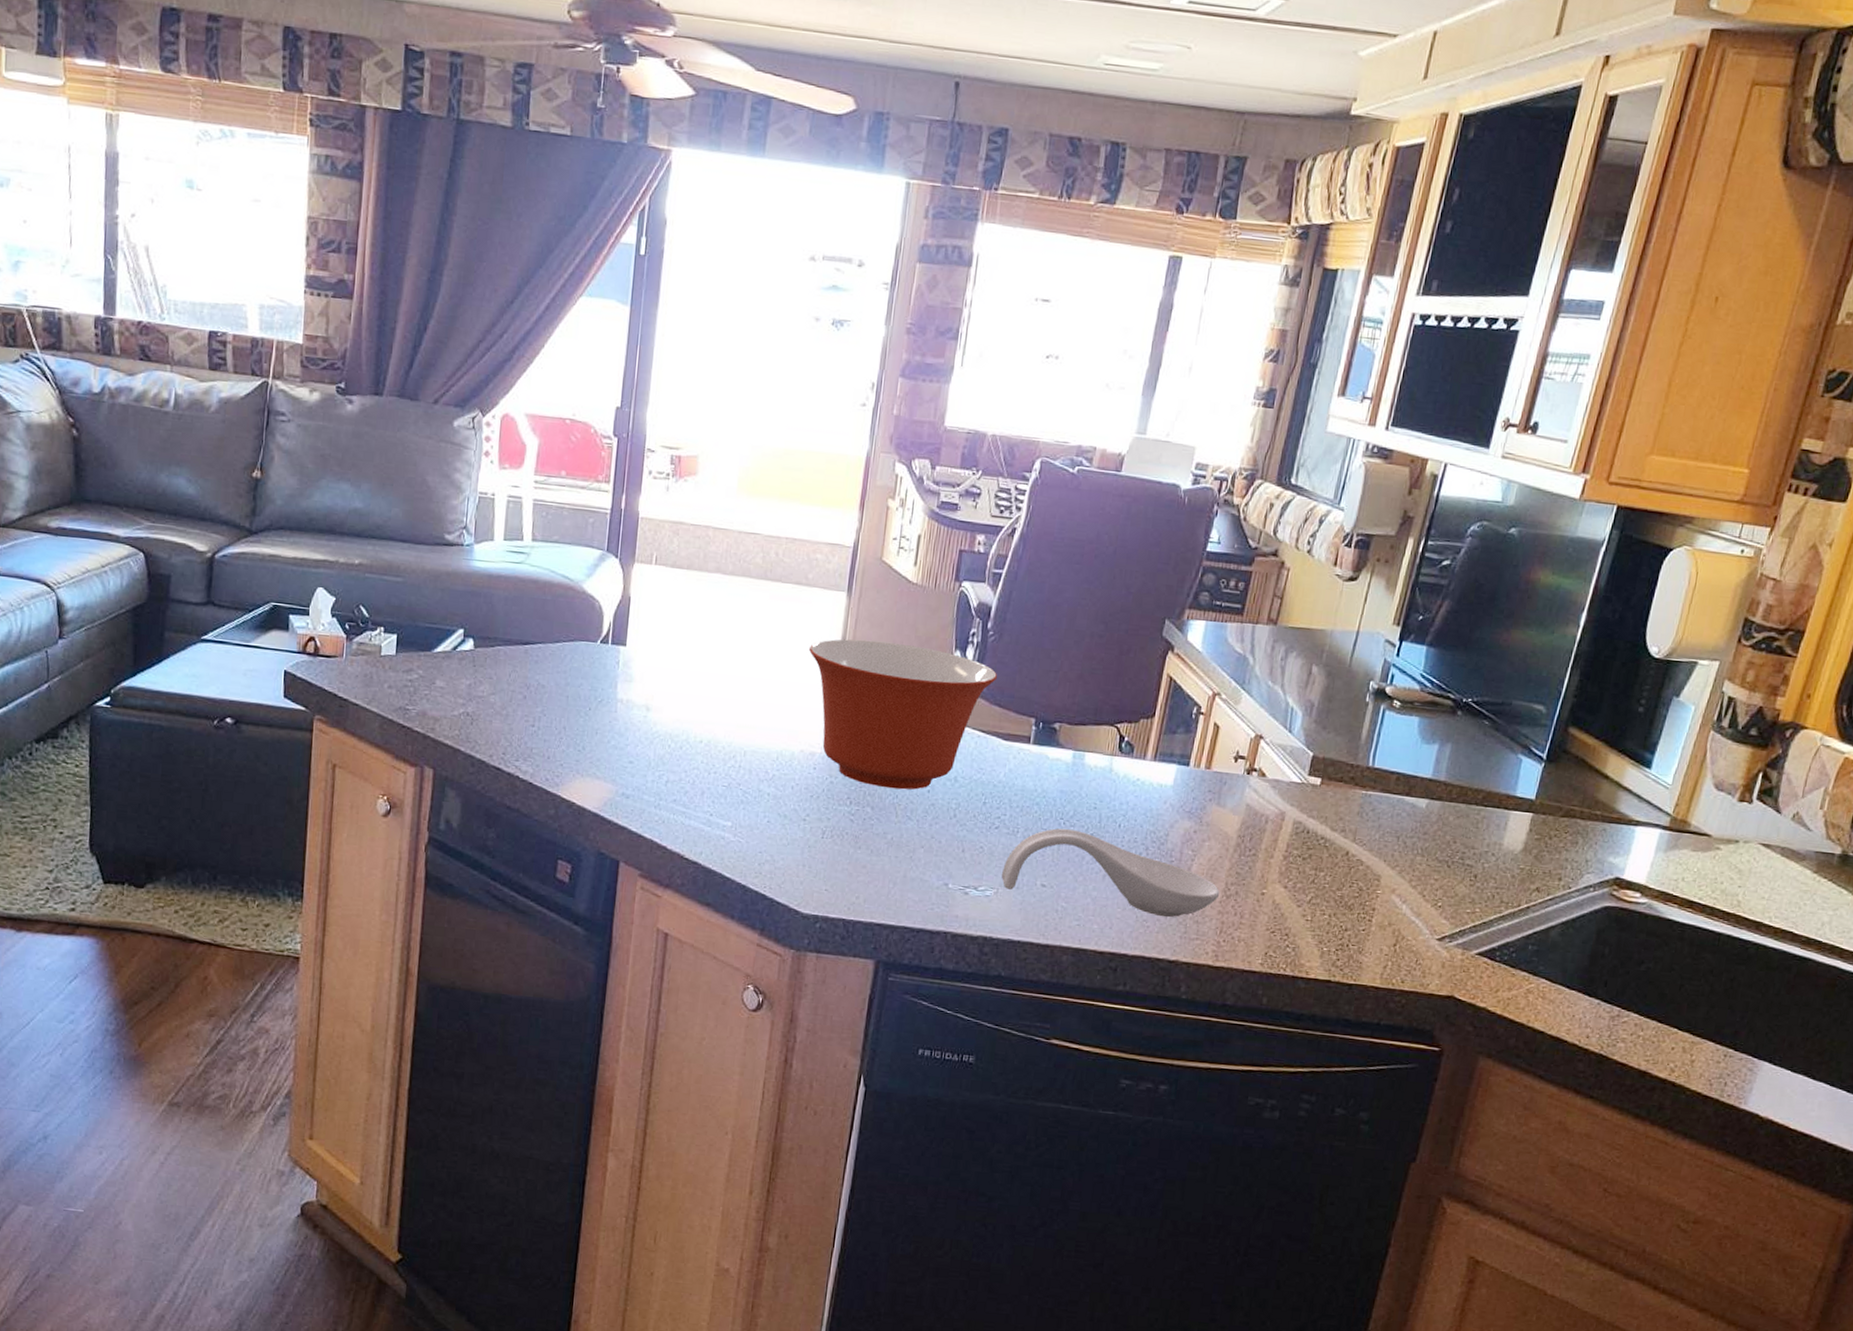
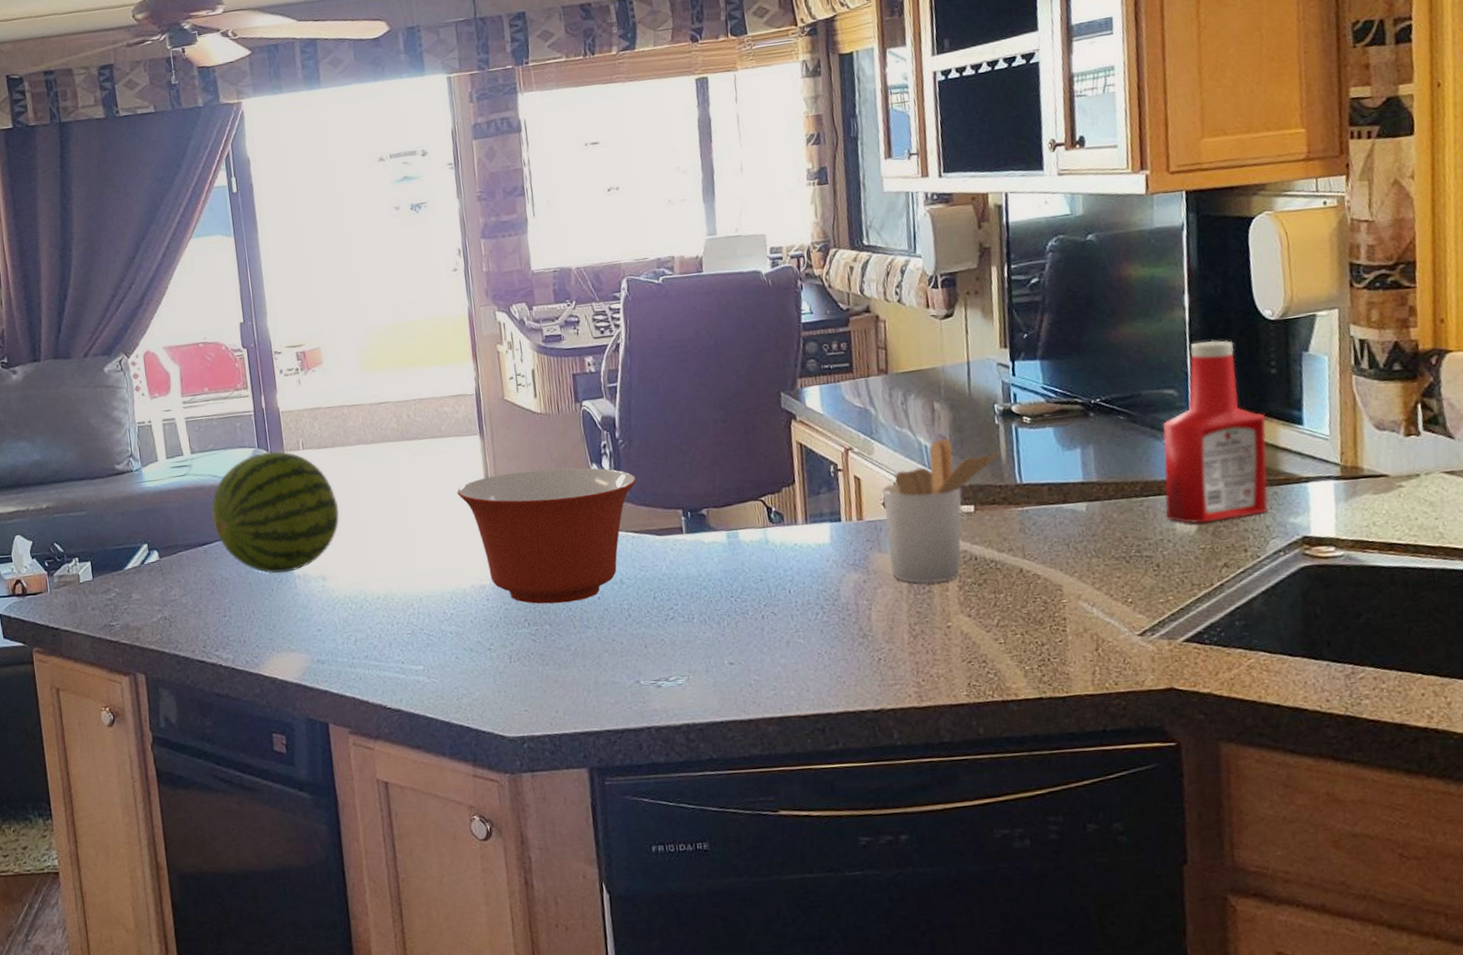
fruit: none [540,557,680,694] -> present [211,451,339,574]
spoon rest: present [1002,828,1220,918] -> none [688,604,907,674]
utensil holder: none [1224,704,1363,849] -> present [881,438,1001,584]
ketchup bottle: none [1497,663,1620,847] -> present [1163,340,1268,524]

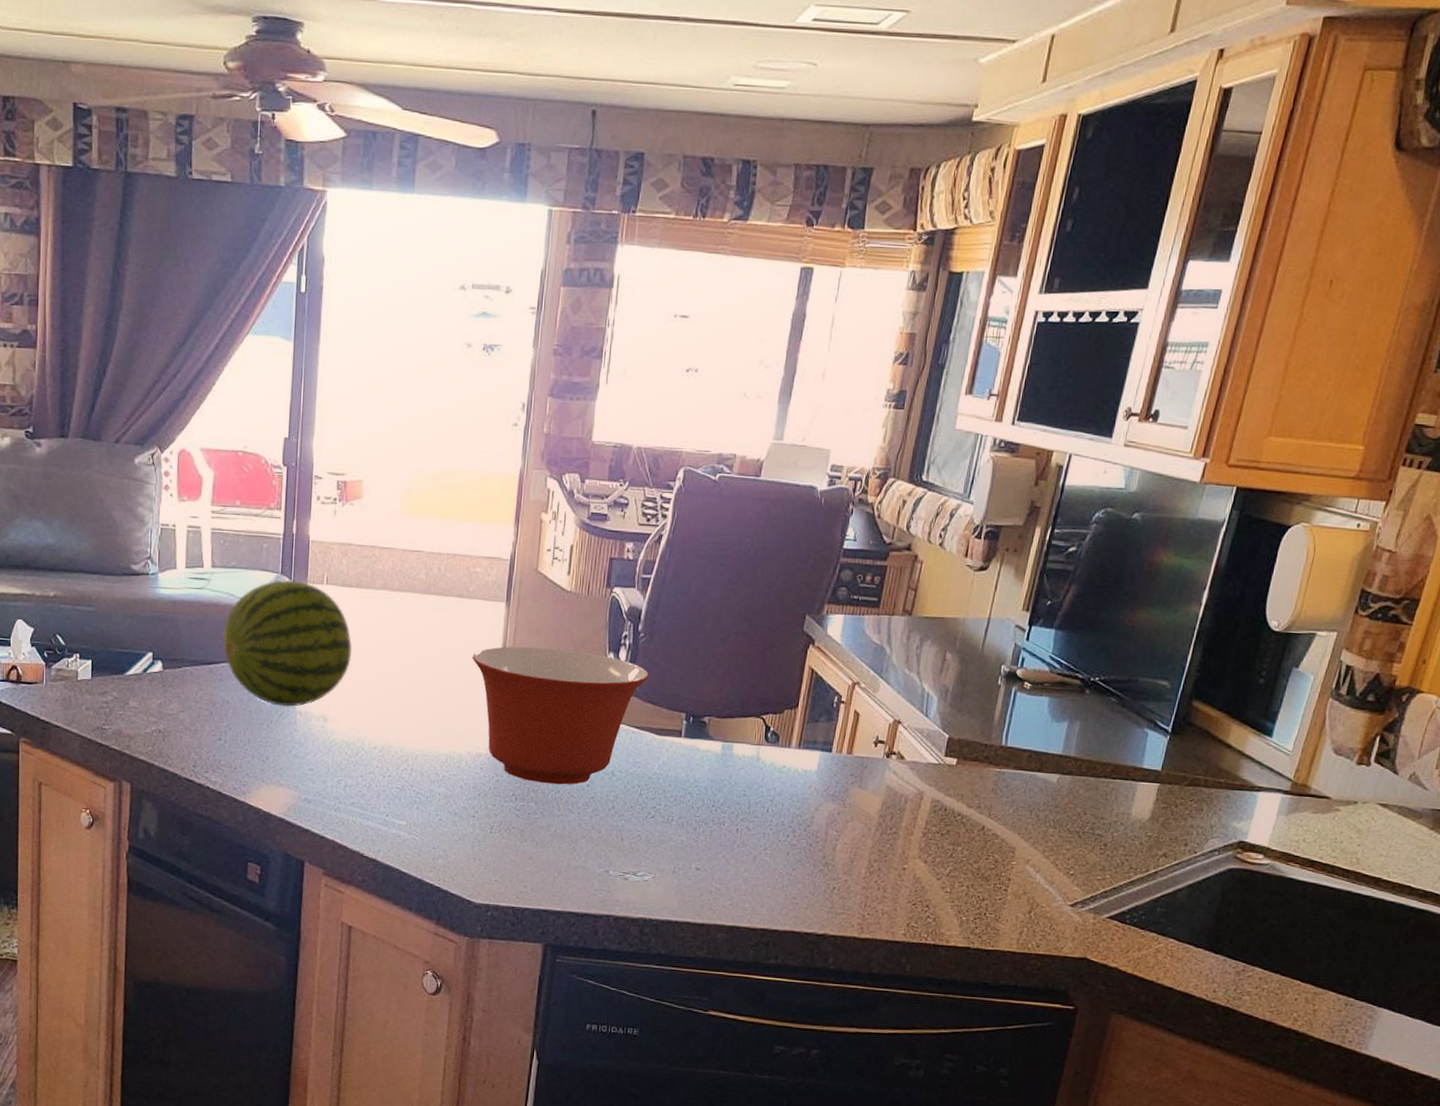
utensil holder: present [881,438,1001,584] -> none [866,689,995,826]
ketchup bottle: present [1163,340,1268,524] -> none [1125,639,1242,814]

